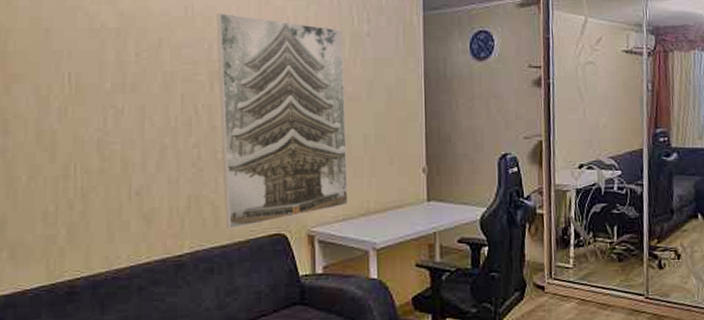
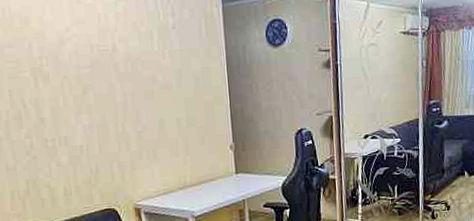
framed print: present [216,12,349,229] -> none [32,12,168,207]

